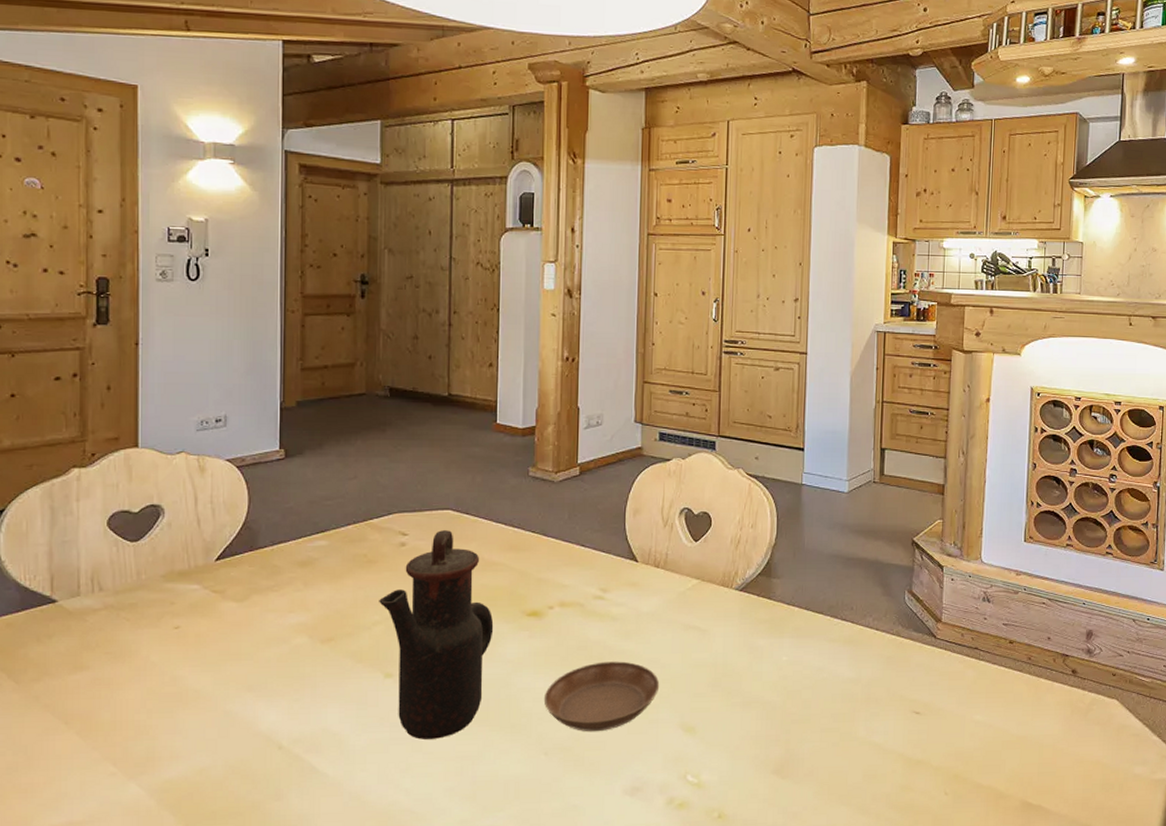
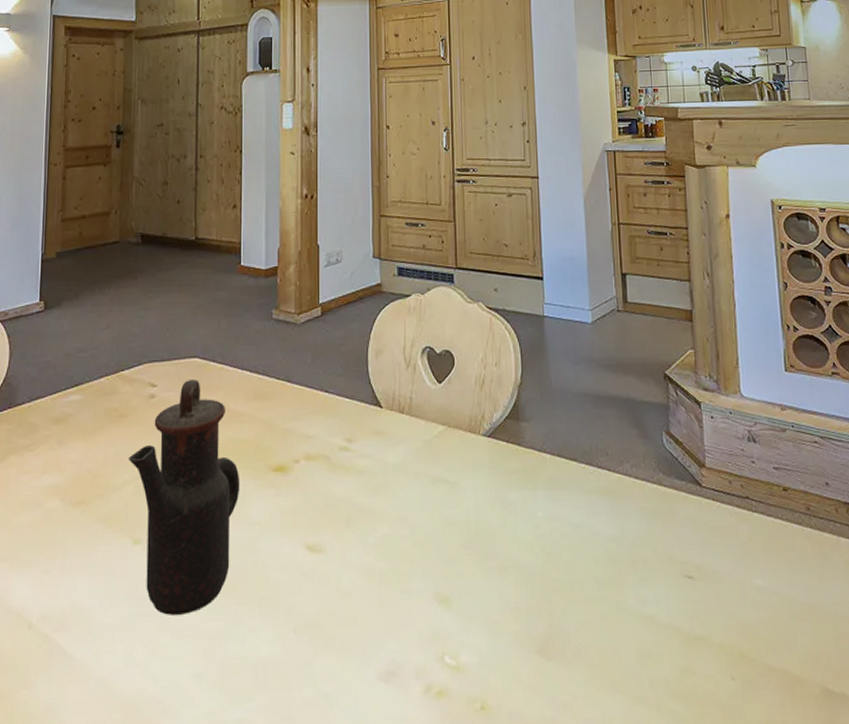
saucer: present [543,661,660,732] -> none [291,520,411,605]

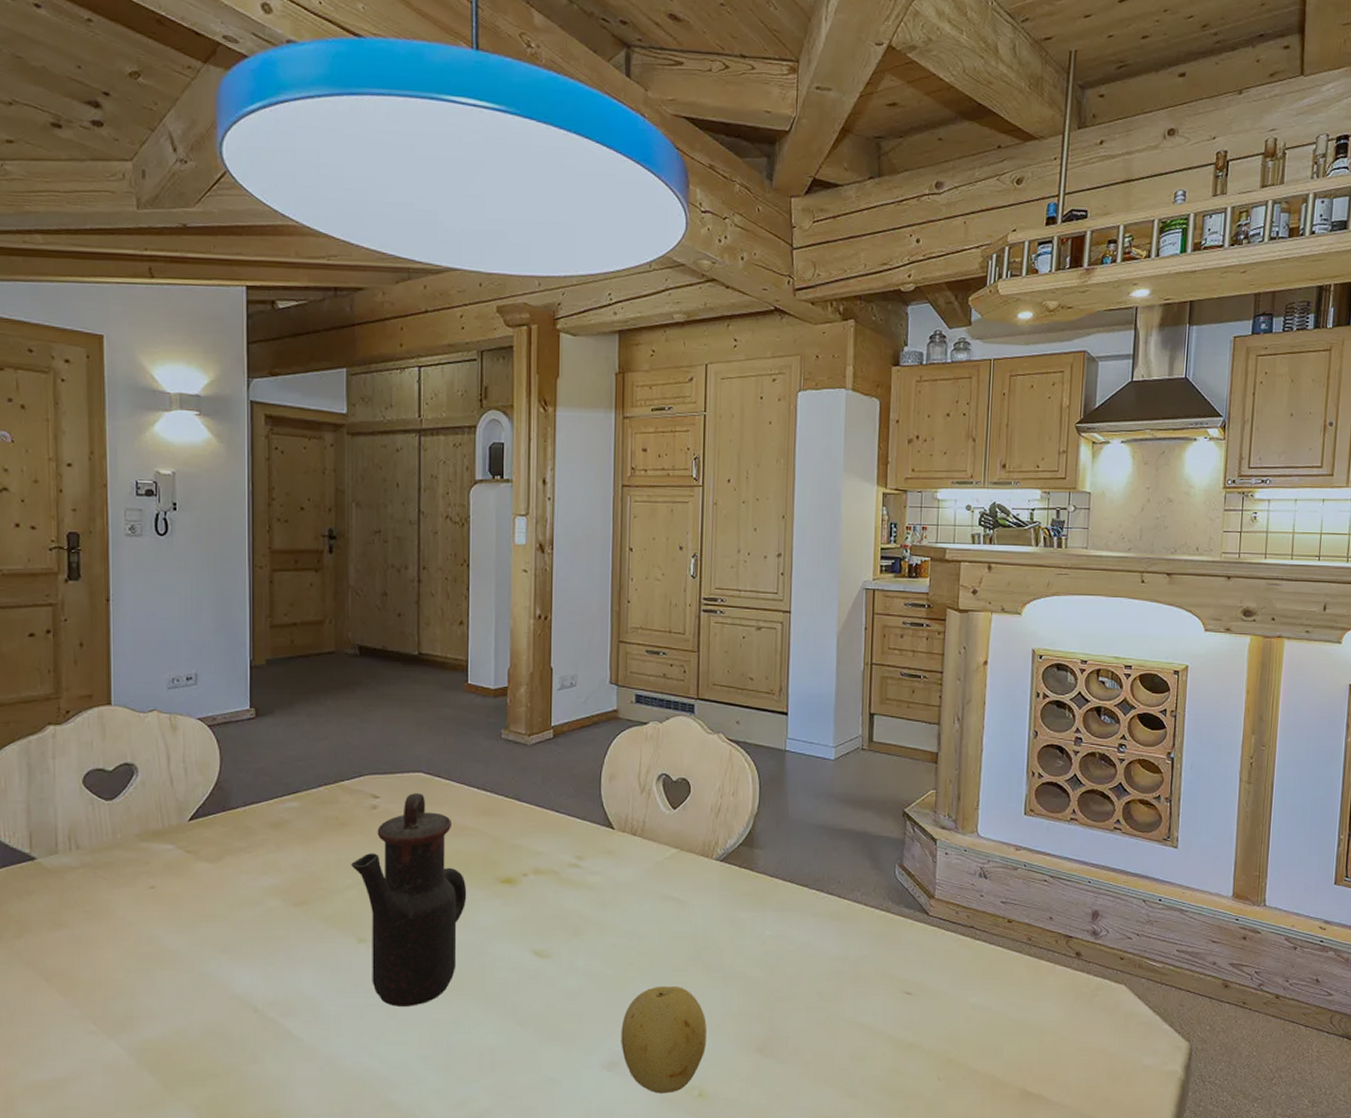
fruit: none [397,579,486,708] -> present [621,986,708,1094]

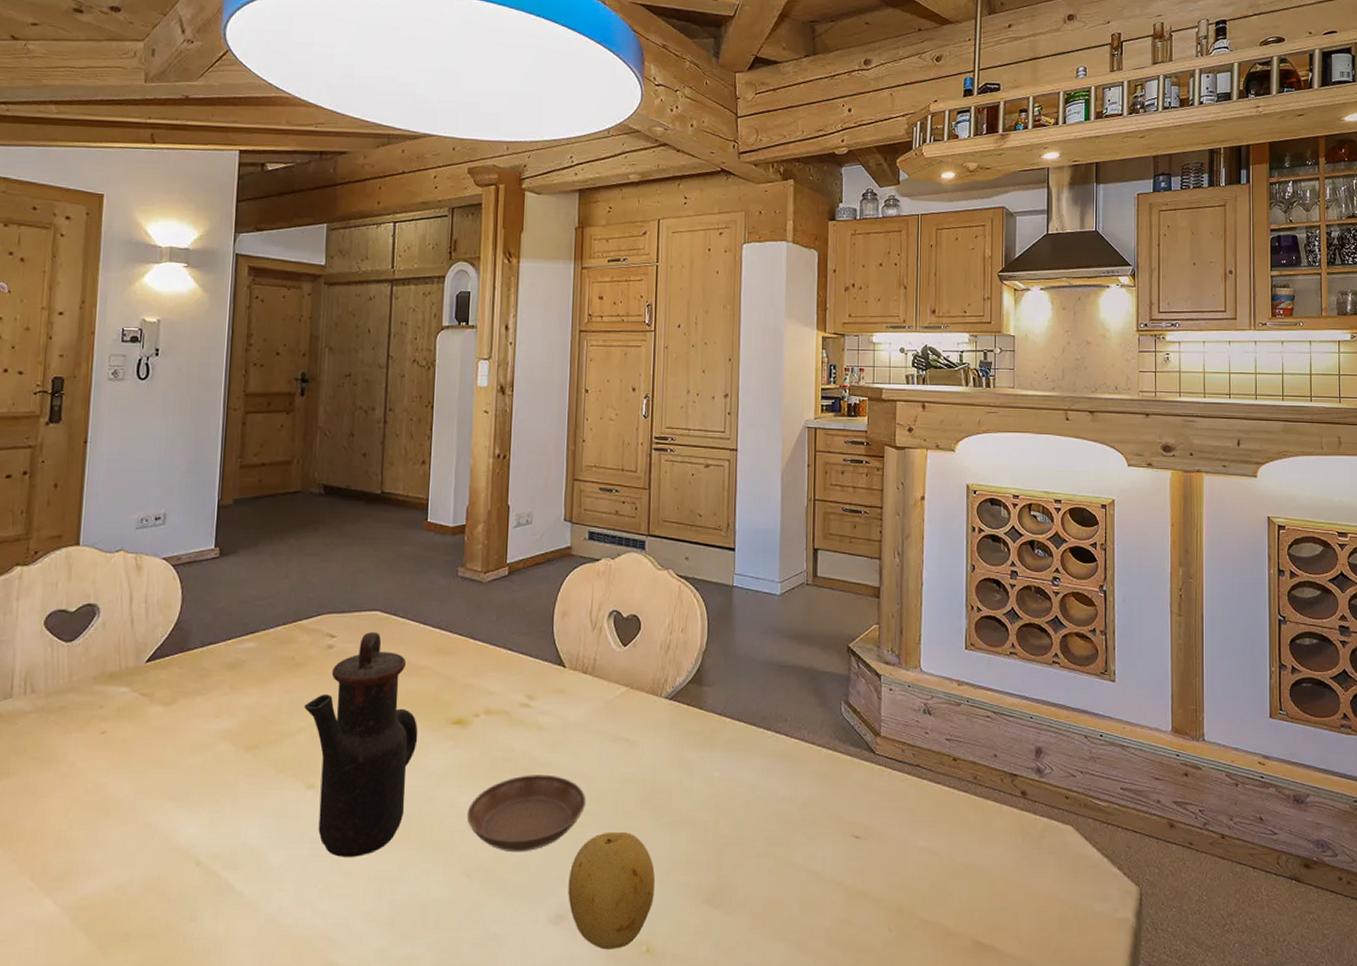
saucer: none [518,932,638,1004] -> present [466,774,586,852]

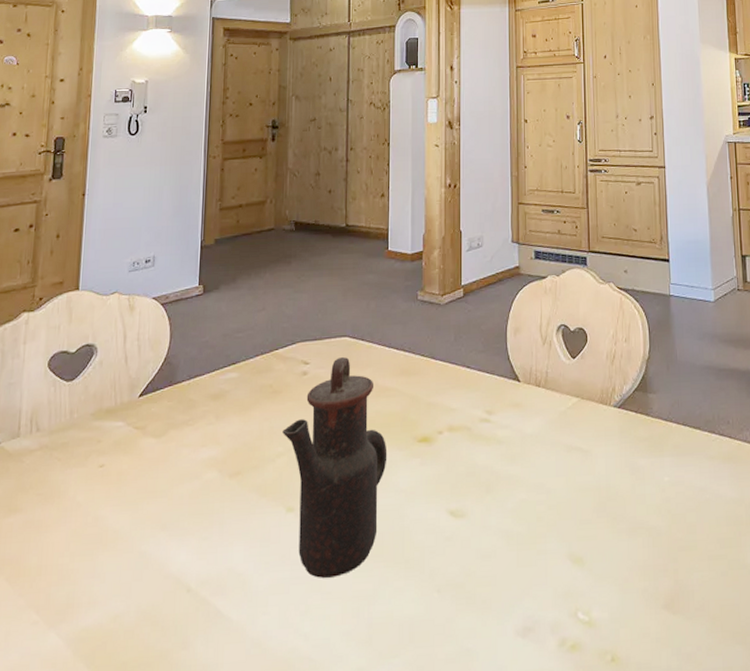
saucer: present [466,774,586,852] -> none [435,487,546,566]
fruit: present [568,831,656,950] -> none [534,540,616,661]

